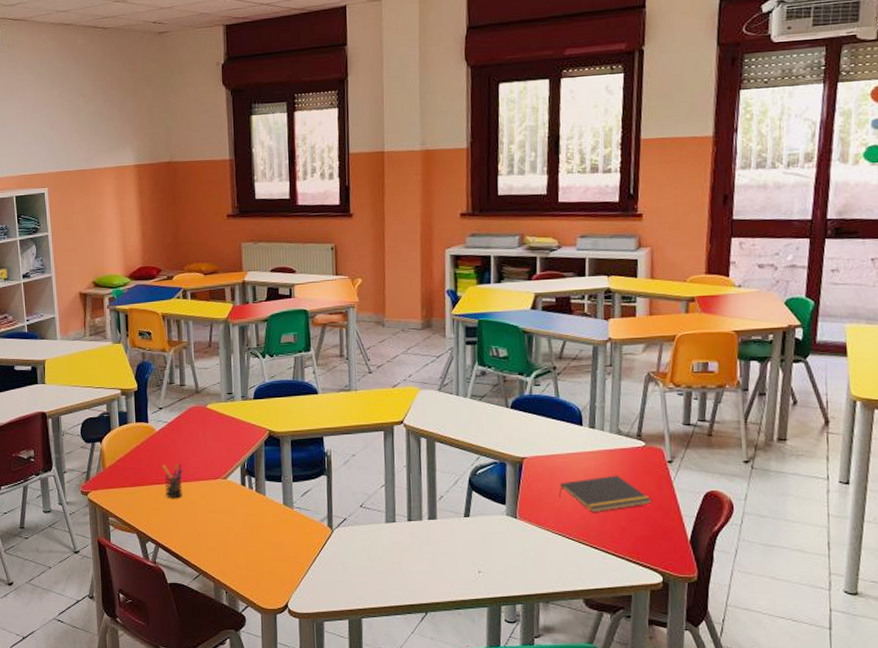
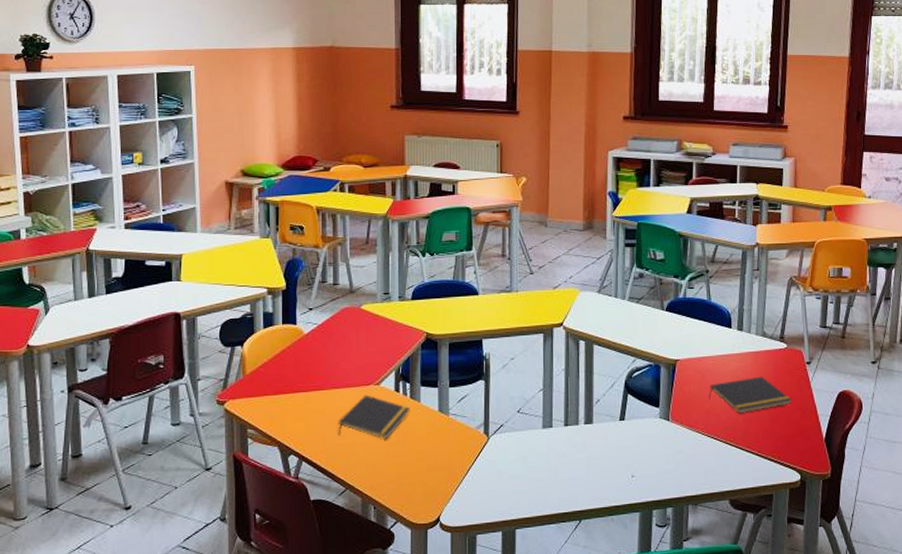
pen holder: present [162,462,183,499] -> none [310,367,333,407]
notepad: none [190,488,256,529] -> present [338,394,410,439]

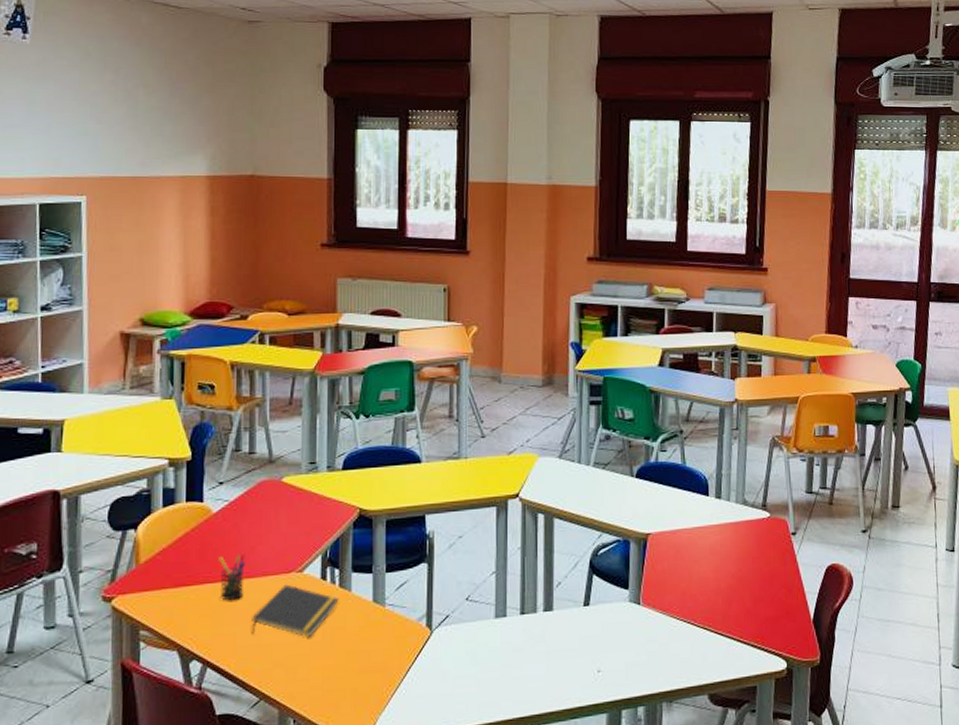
pen holder: none [310,367,333,407] -> present [219,553,246,601]
notepad: present [709,376,792,414] -> none [684,550,777,594]

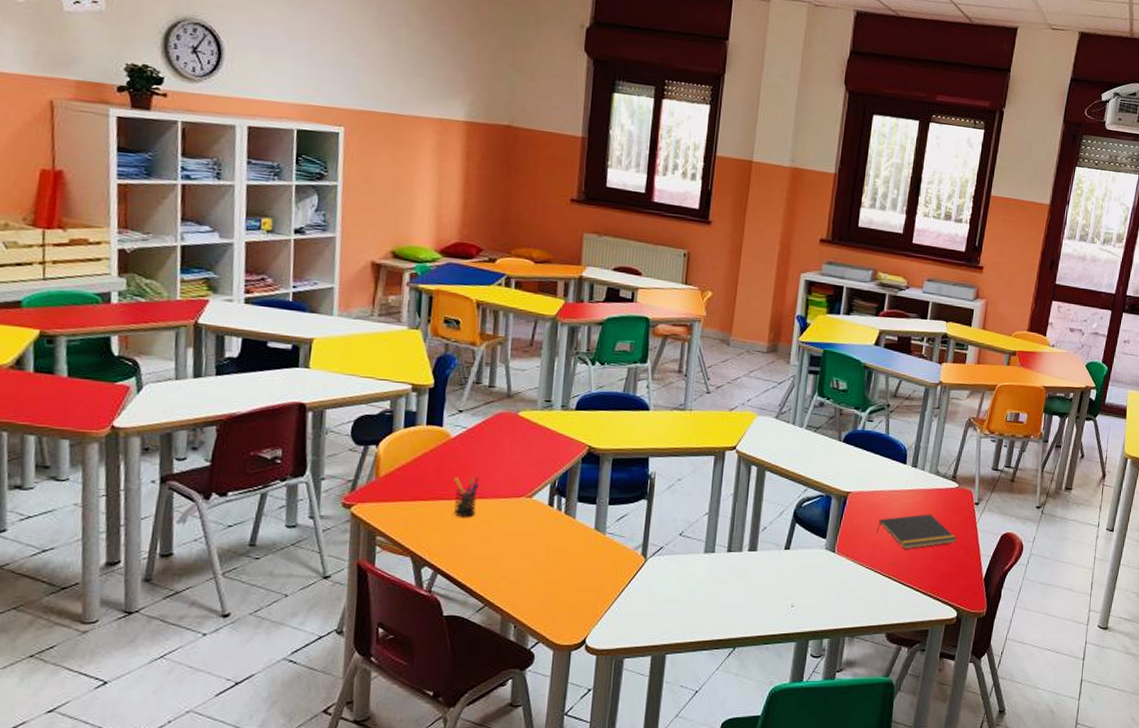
notepad: present [251,584,339,637] -> none [481,507,564,555]
notepad: none [684,550,777,594] -> present [877,513,957,550]

